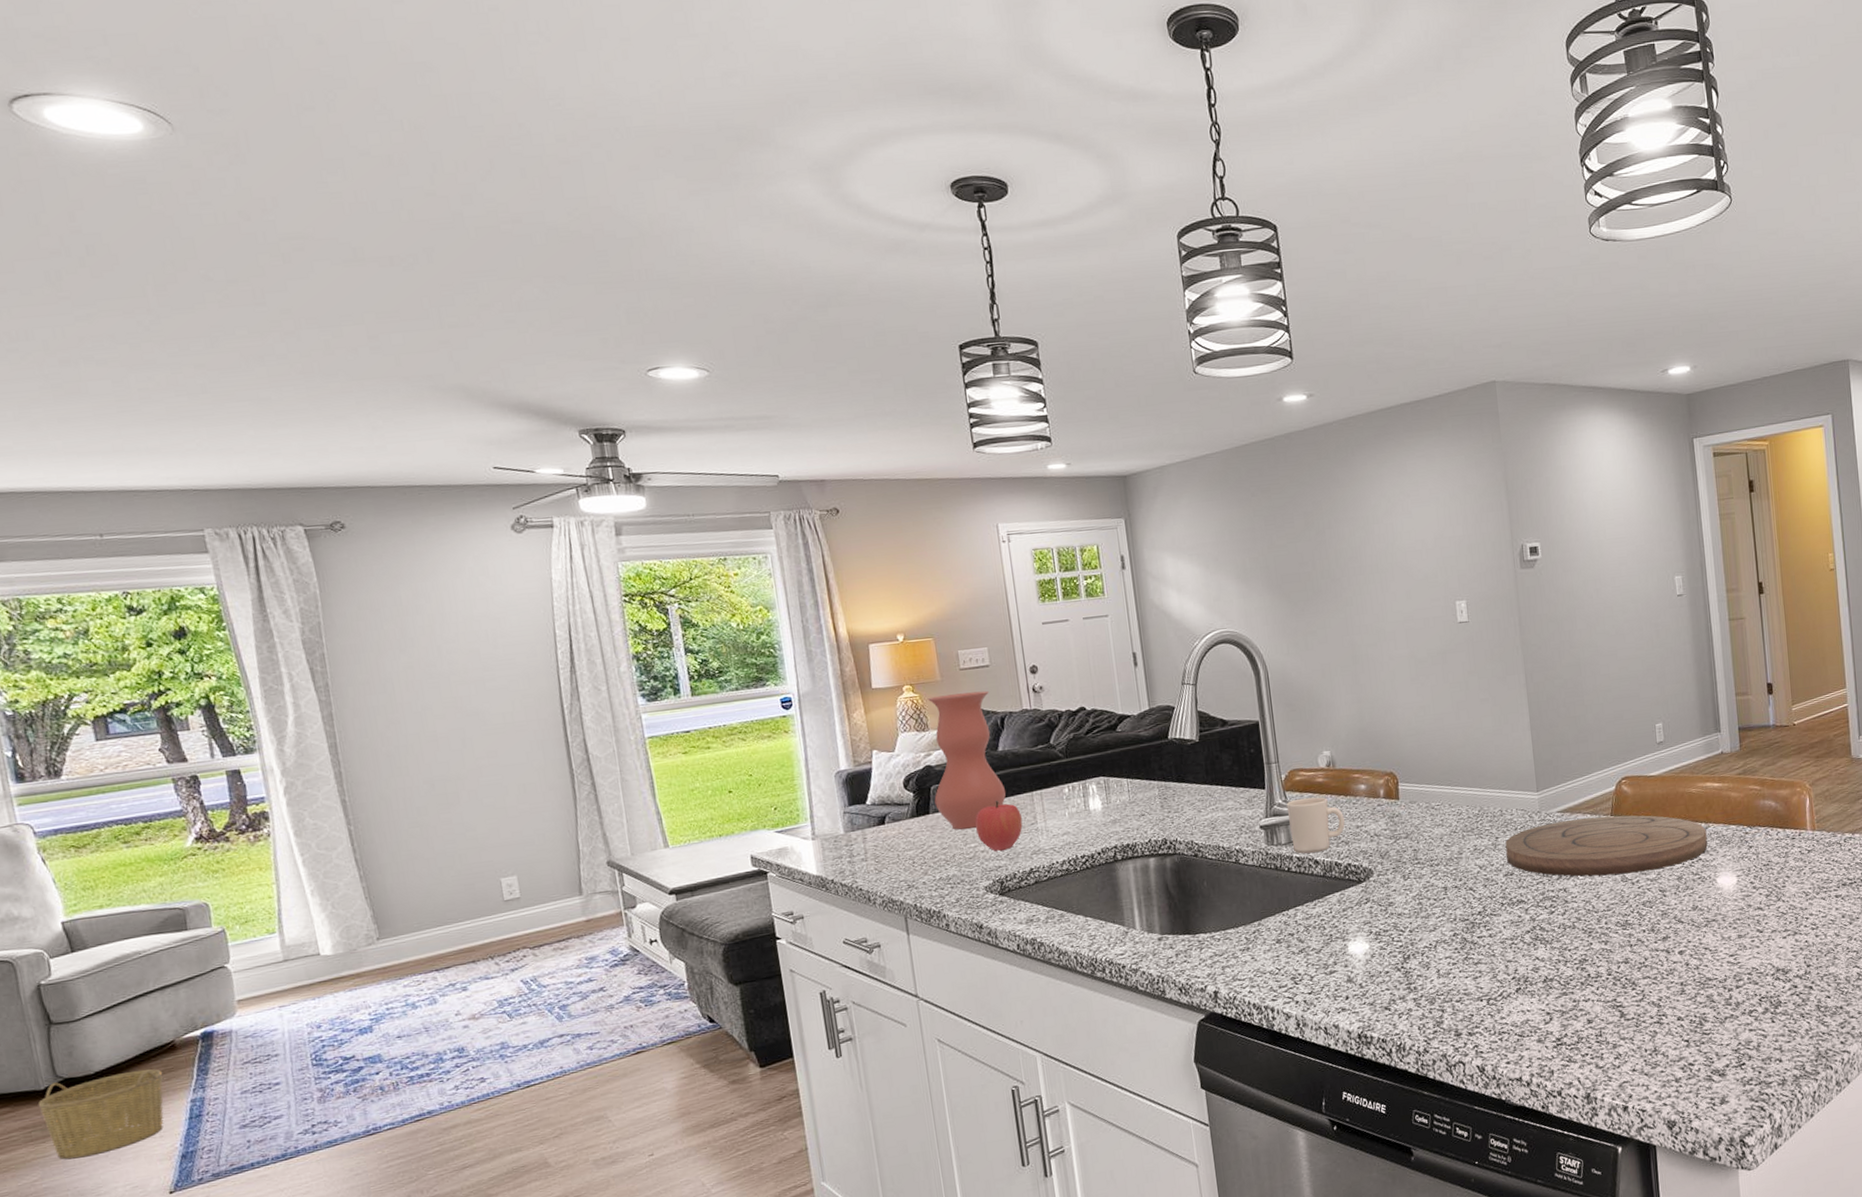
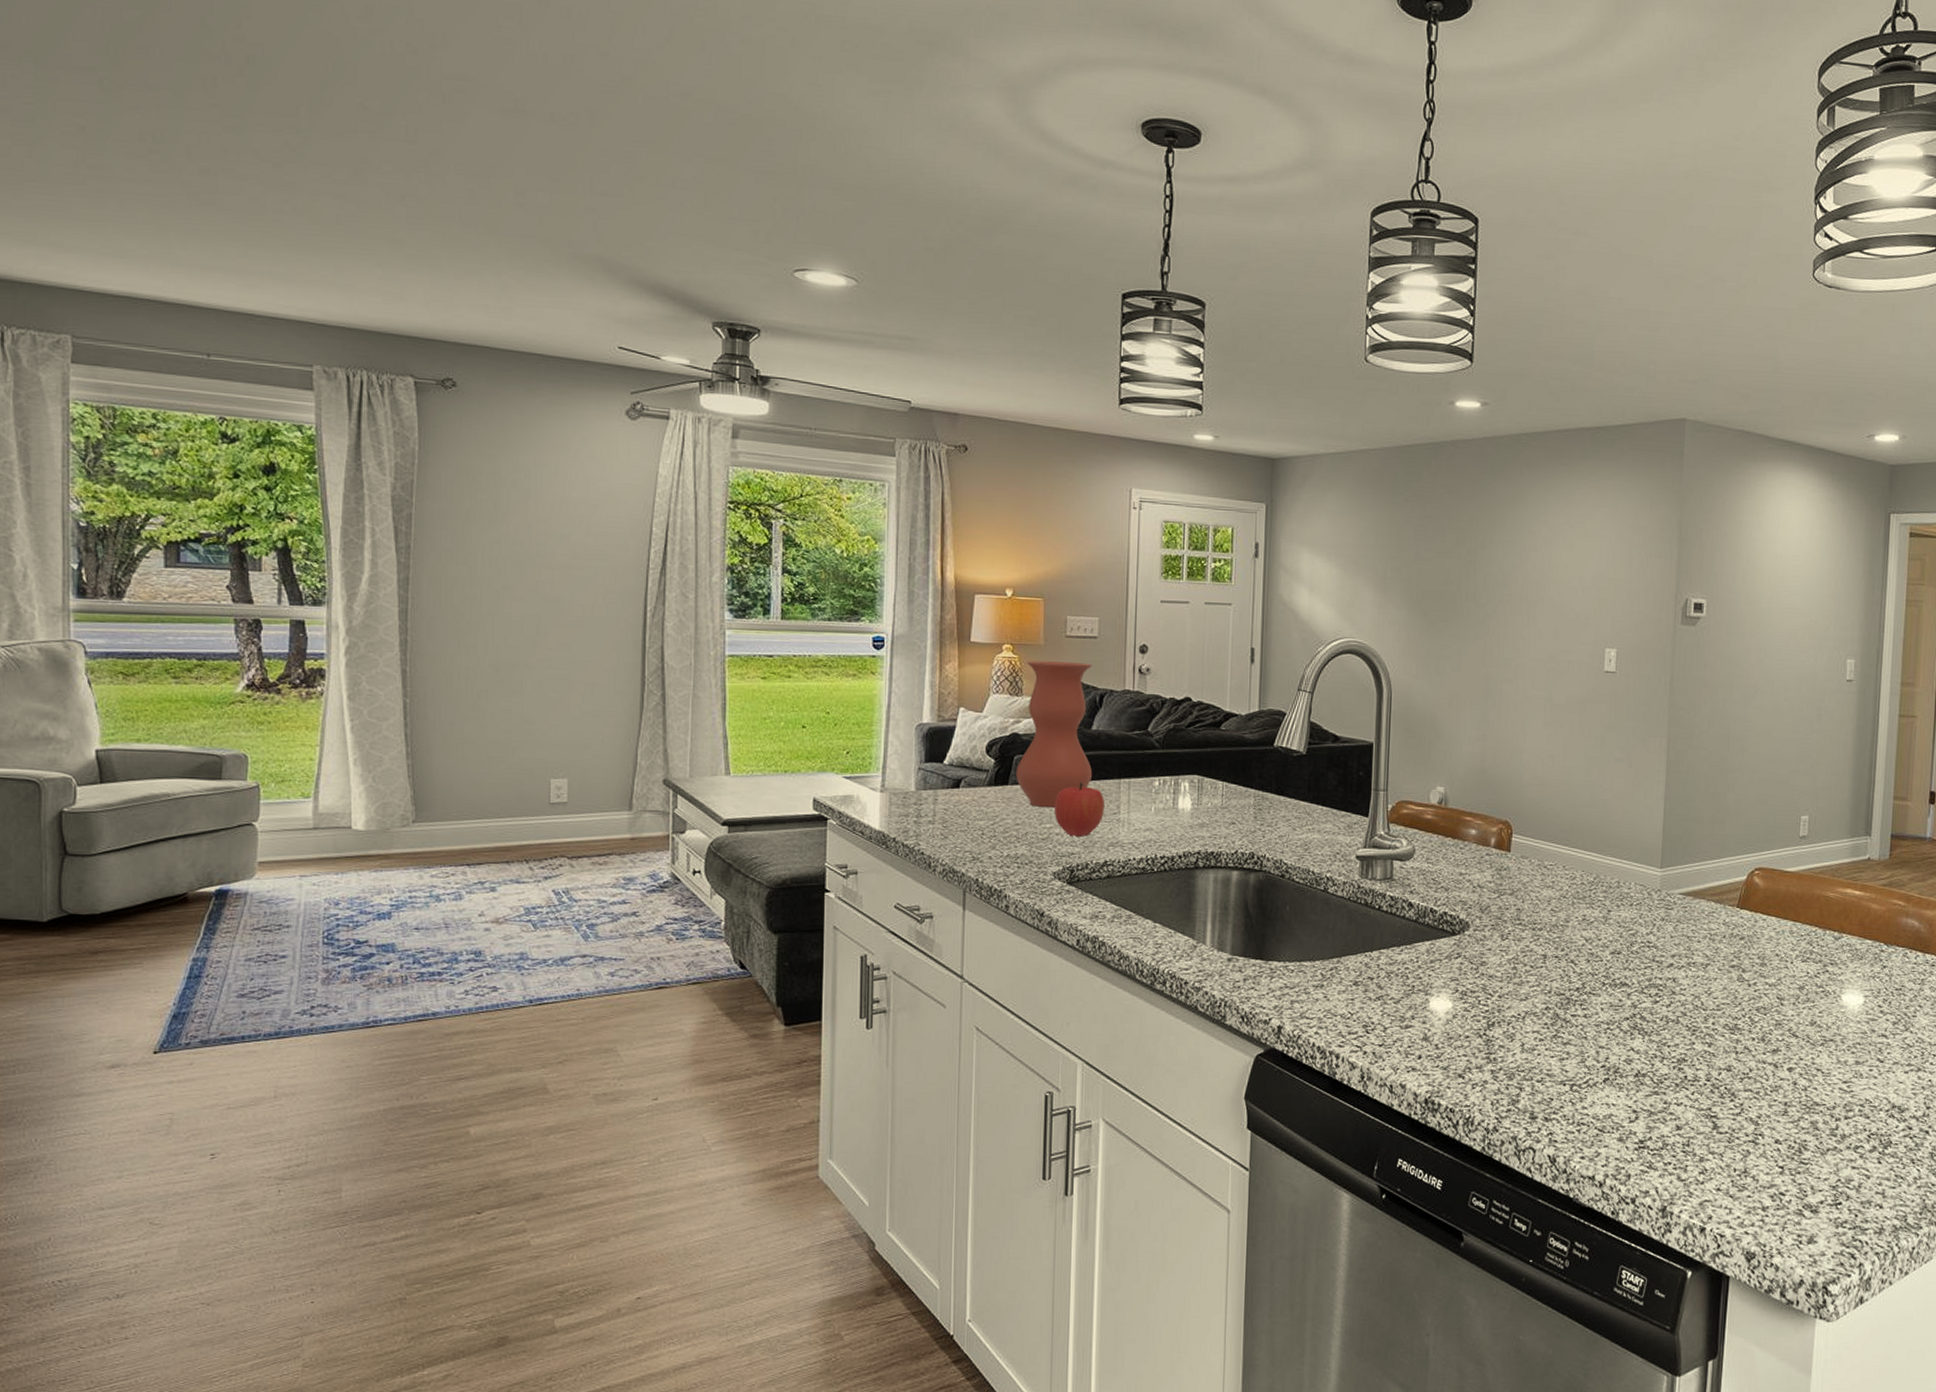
basket: present [37,1069,164,1159] -> none [37,916,169,1000]
mug: present [1286,797,1345,854] -> none [1388,833,1448,895]
cutting board: present [1505,815,1708,876] -> none [1616,904,1839,974]

